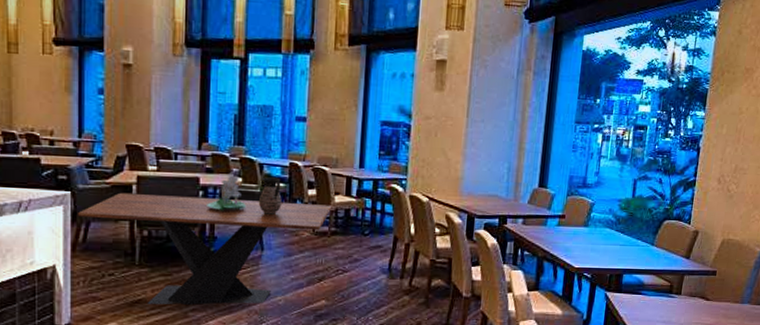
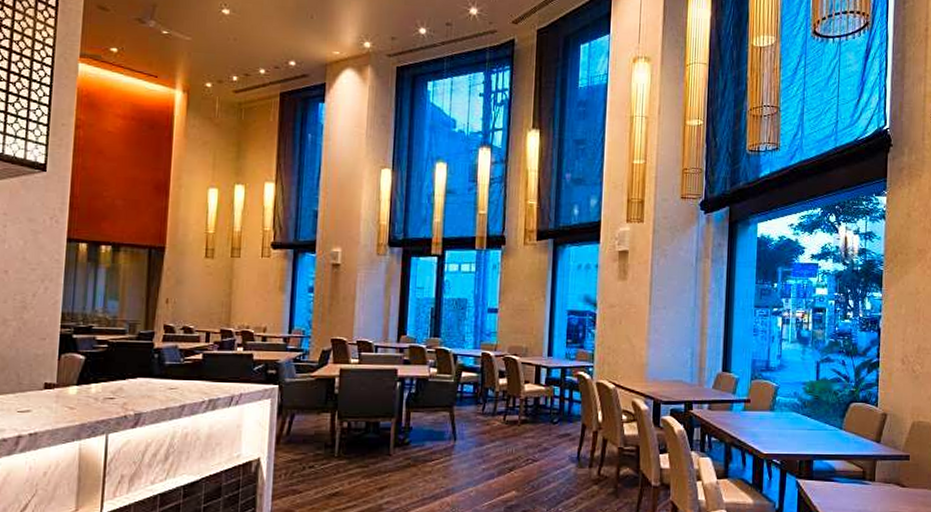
dining table: present [78,192,332,306] -> none [284,385,522,498]
potted flower: present [207,173,247,211] -> none [403,364,441,402]
ceramic jug: present [259,177,282,216] -> none [453,367,474,405]

